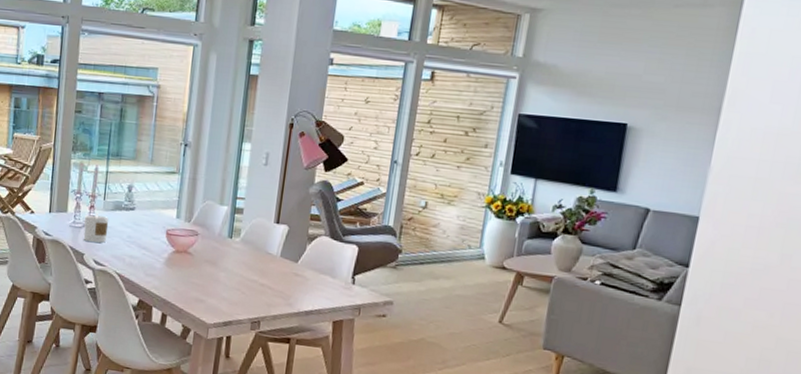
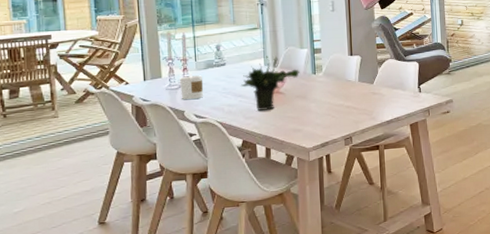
potted plant: none [146,207,214,271] -> present [240,56,300,110]

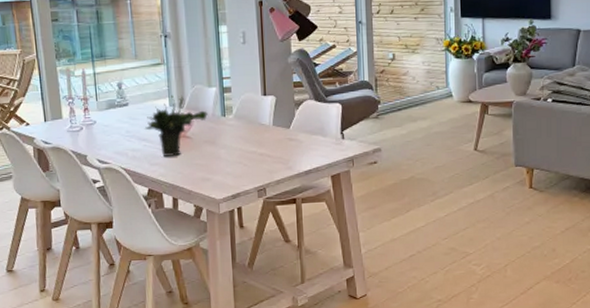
candle: present [179,72,204,100] -> none [80,113,107,143]

